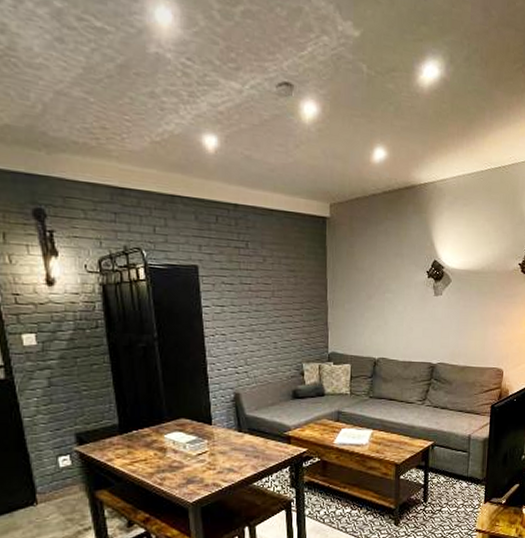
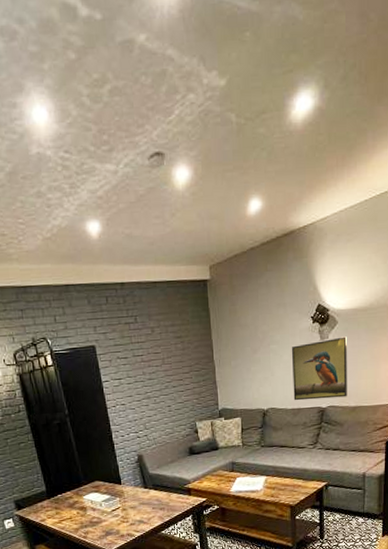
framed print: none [405,295,459,356] -> present [291,336,347,401]

